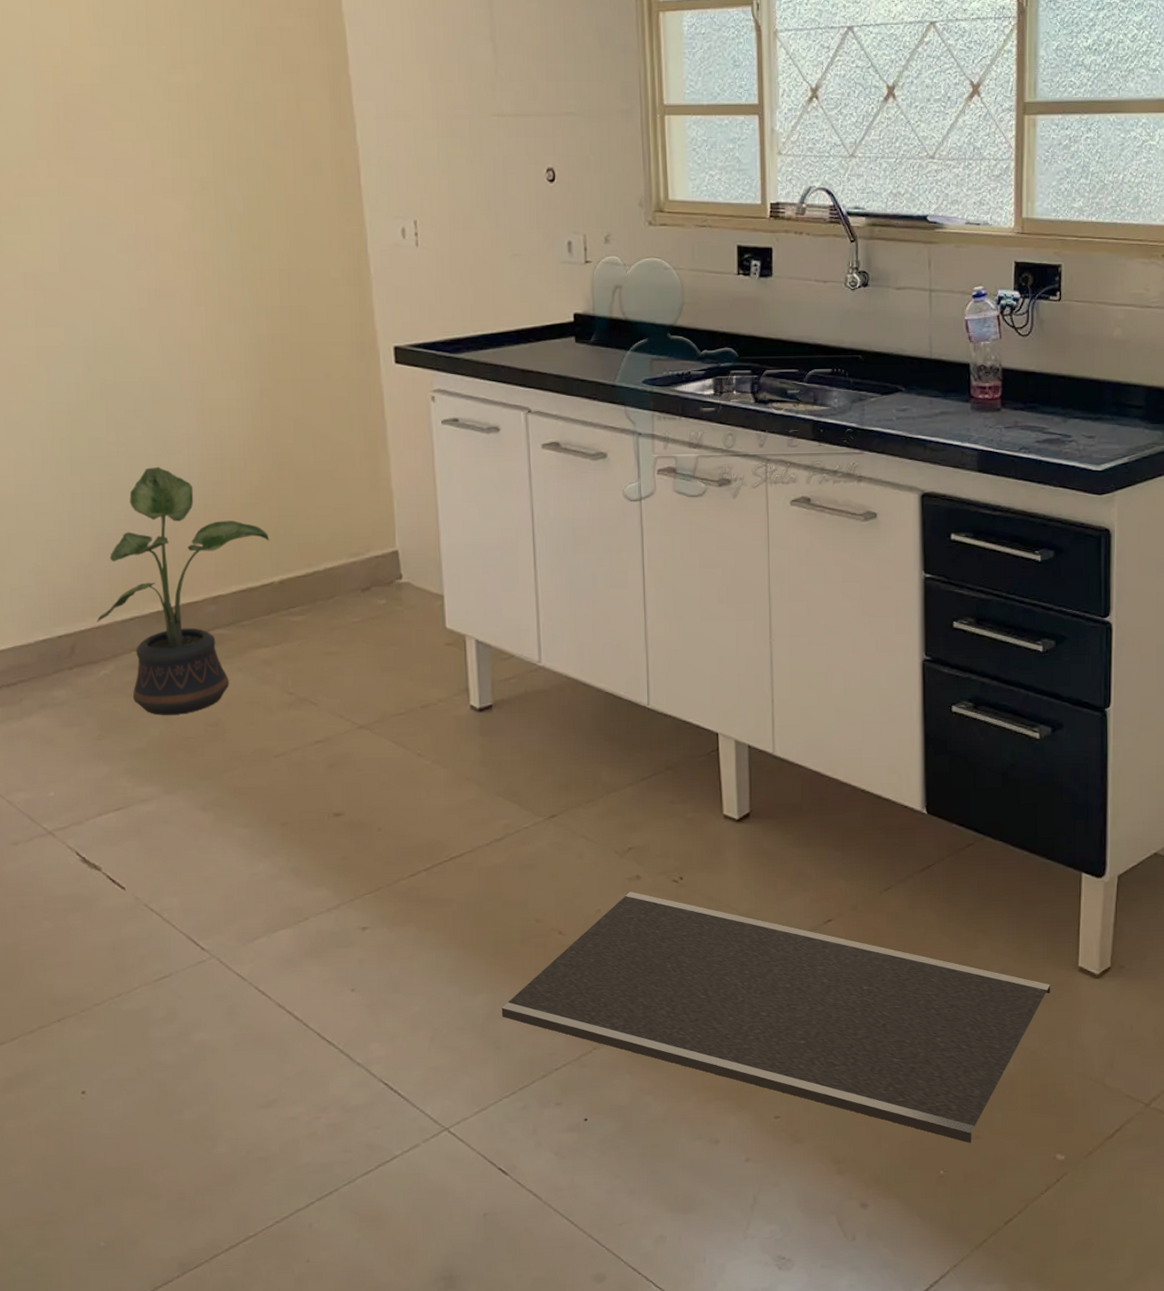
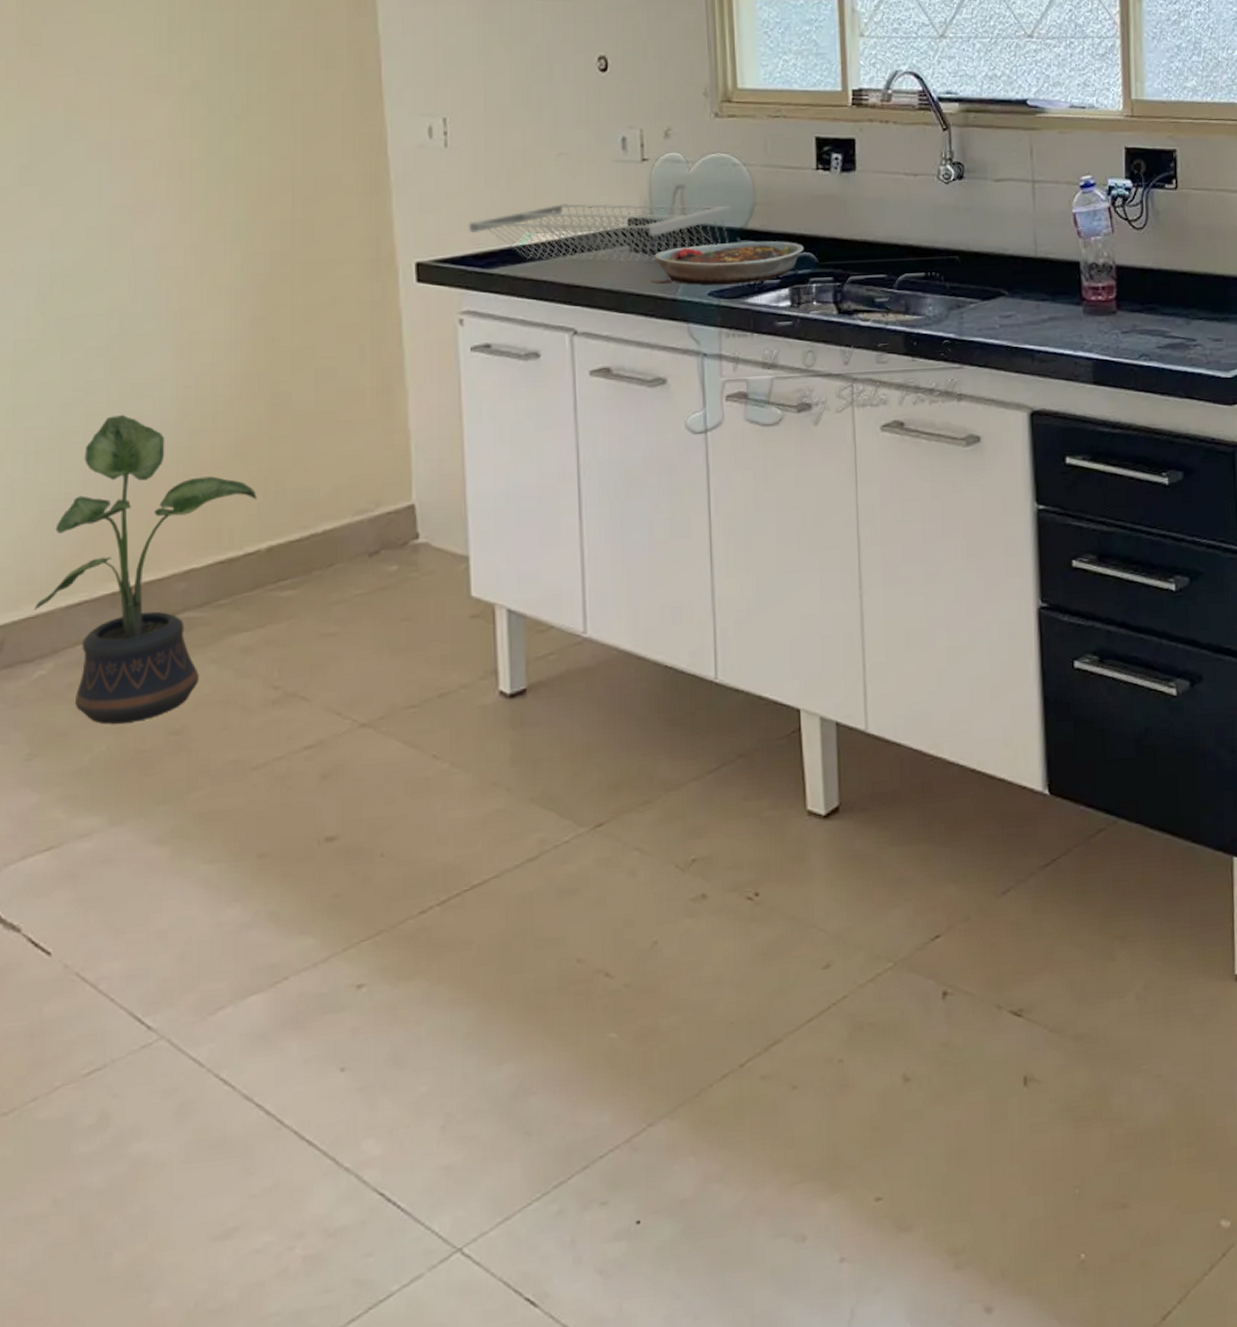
dish rack: none [437,299,664,352] -> present [468,203,733,262]
door mat: present [501,891,1050,1143] -> none [532,915,1203,1214]
dish: none [593,336,726,374] -> present [650,240,804,285]

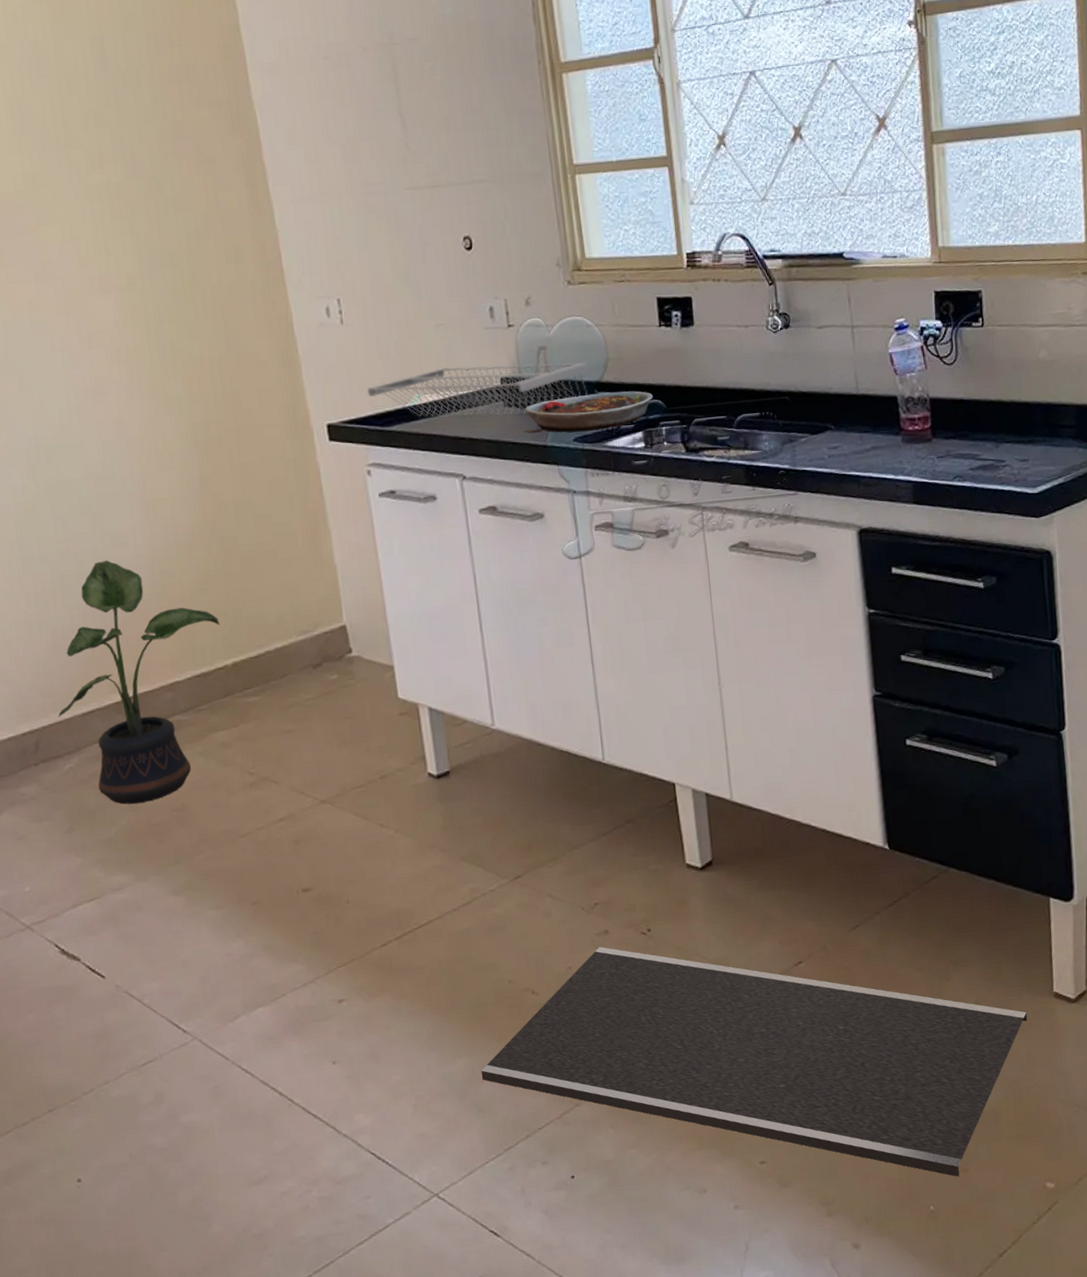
door mat: none [532,915,1203,1214] -> present [481,947,1027,1177]

